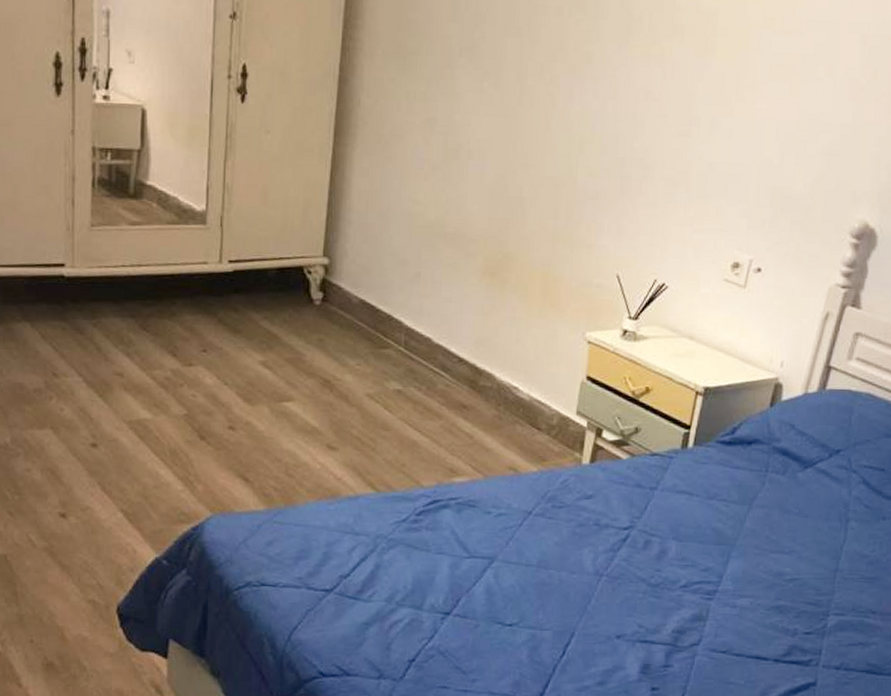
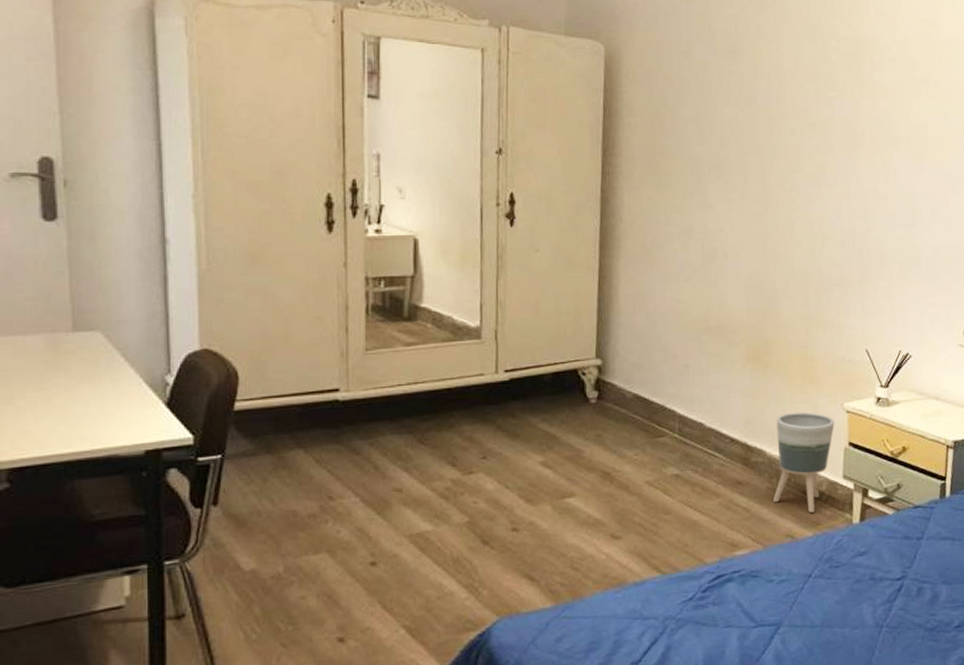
planter: none [499,337,573,447] -> present [773,412,835,513]

